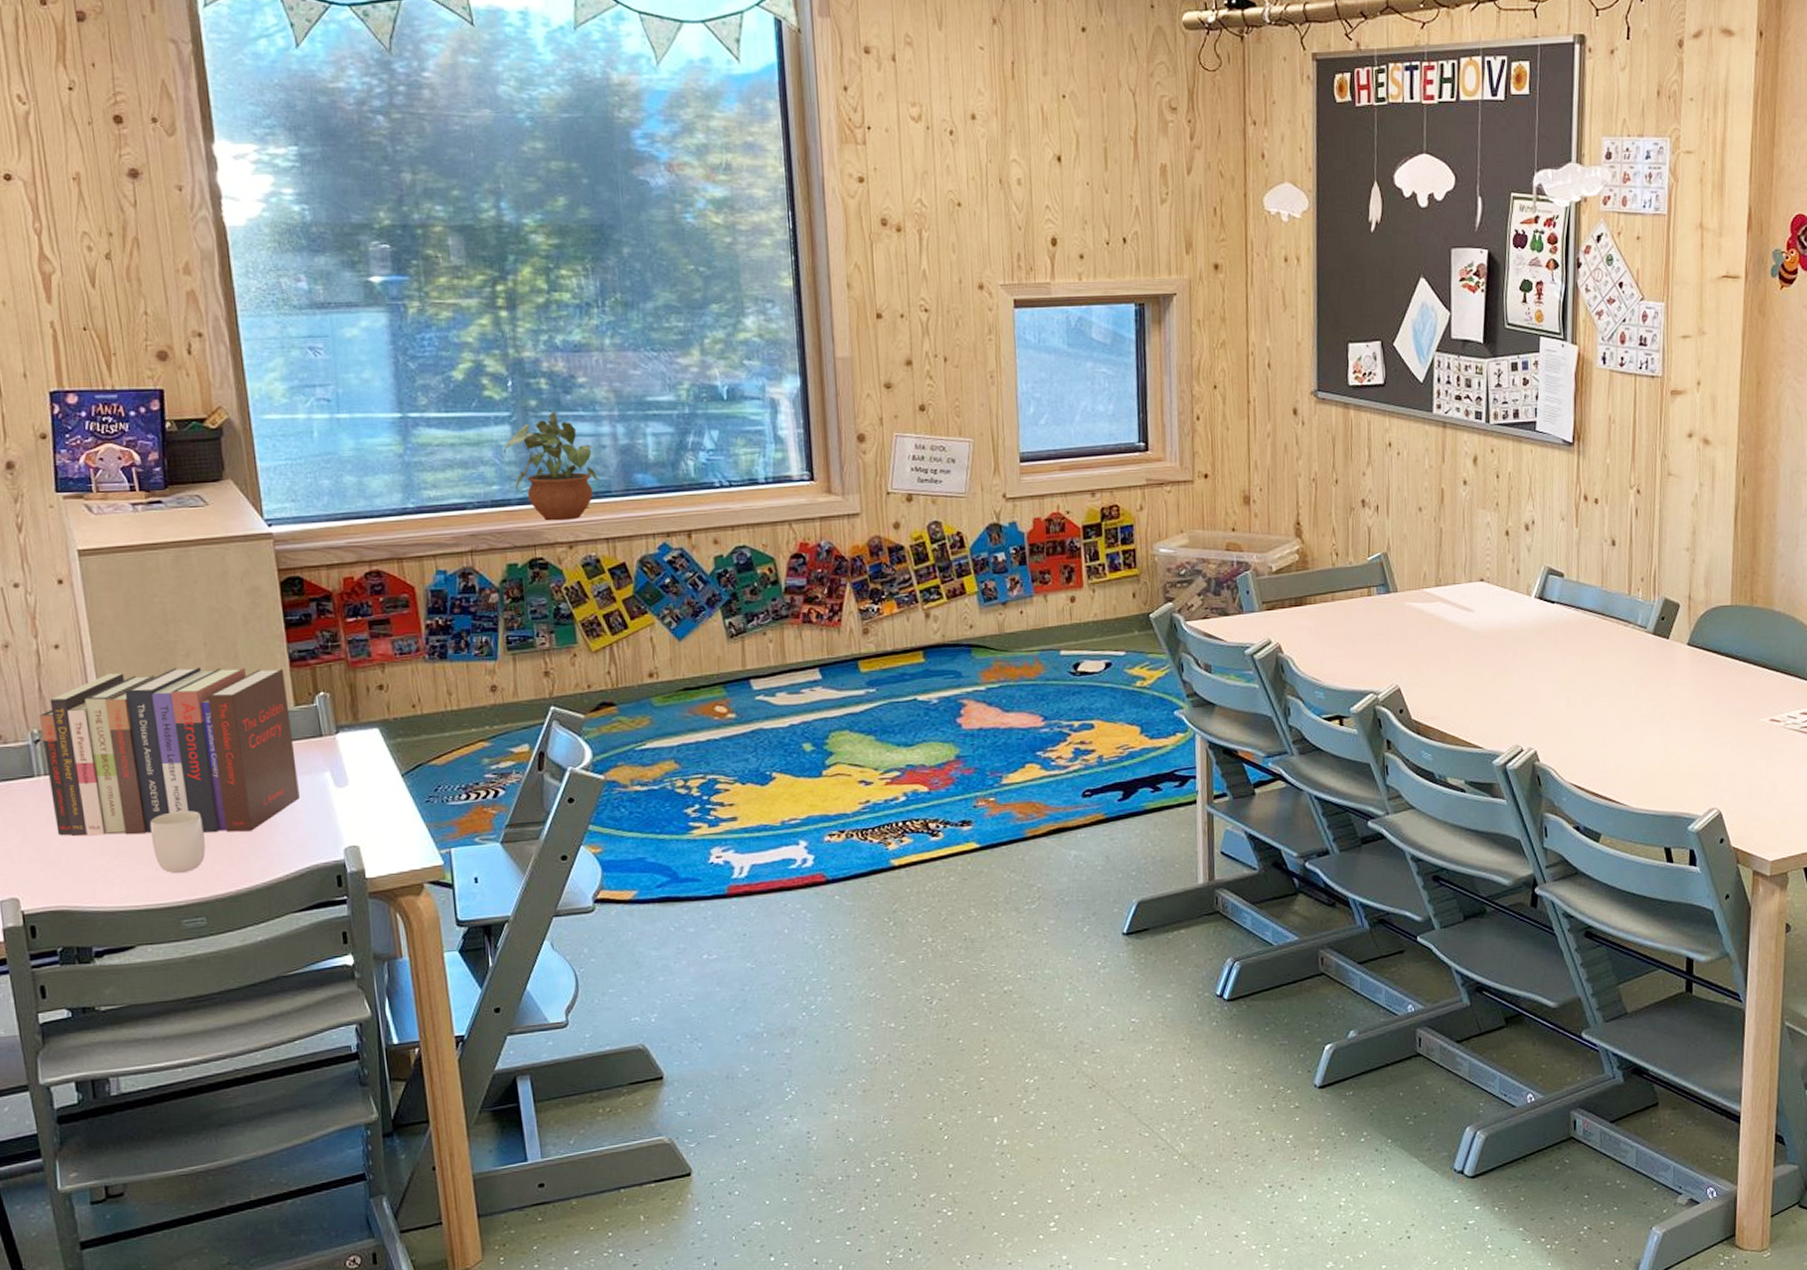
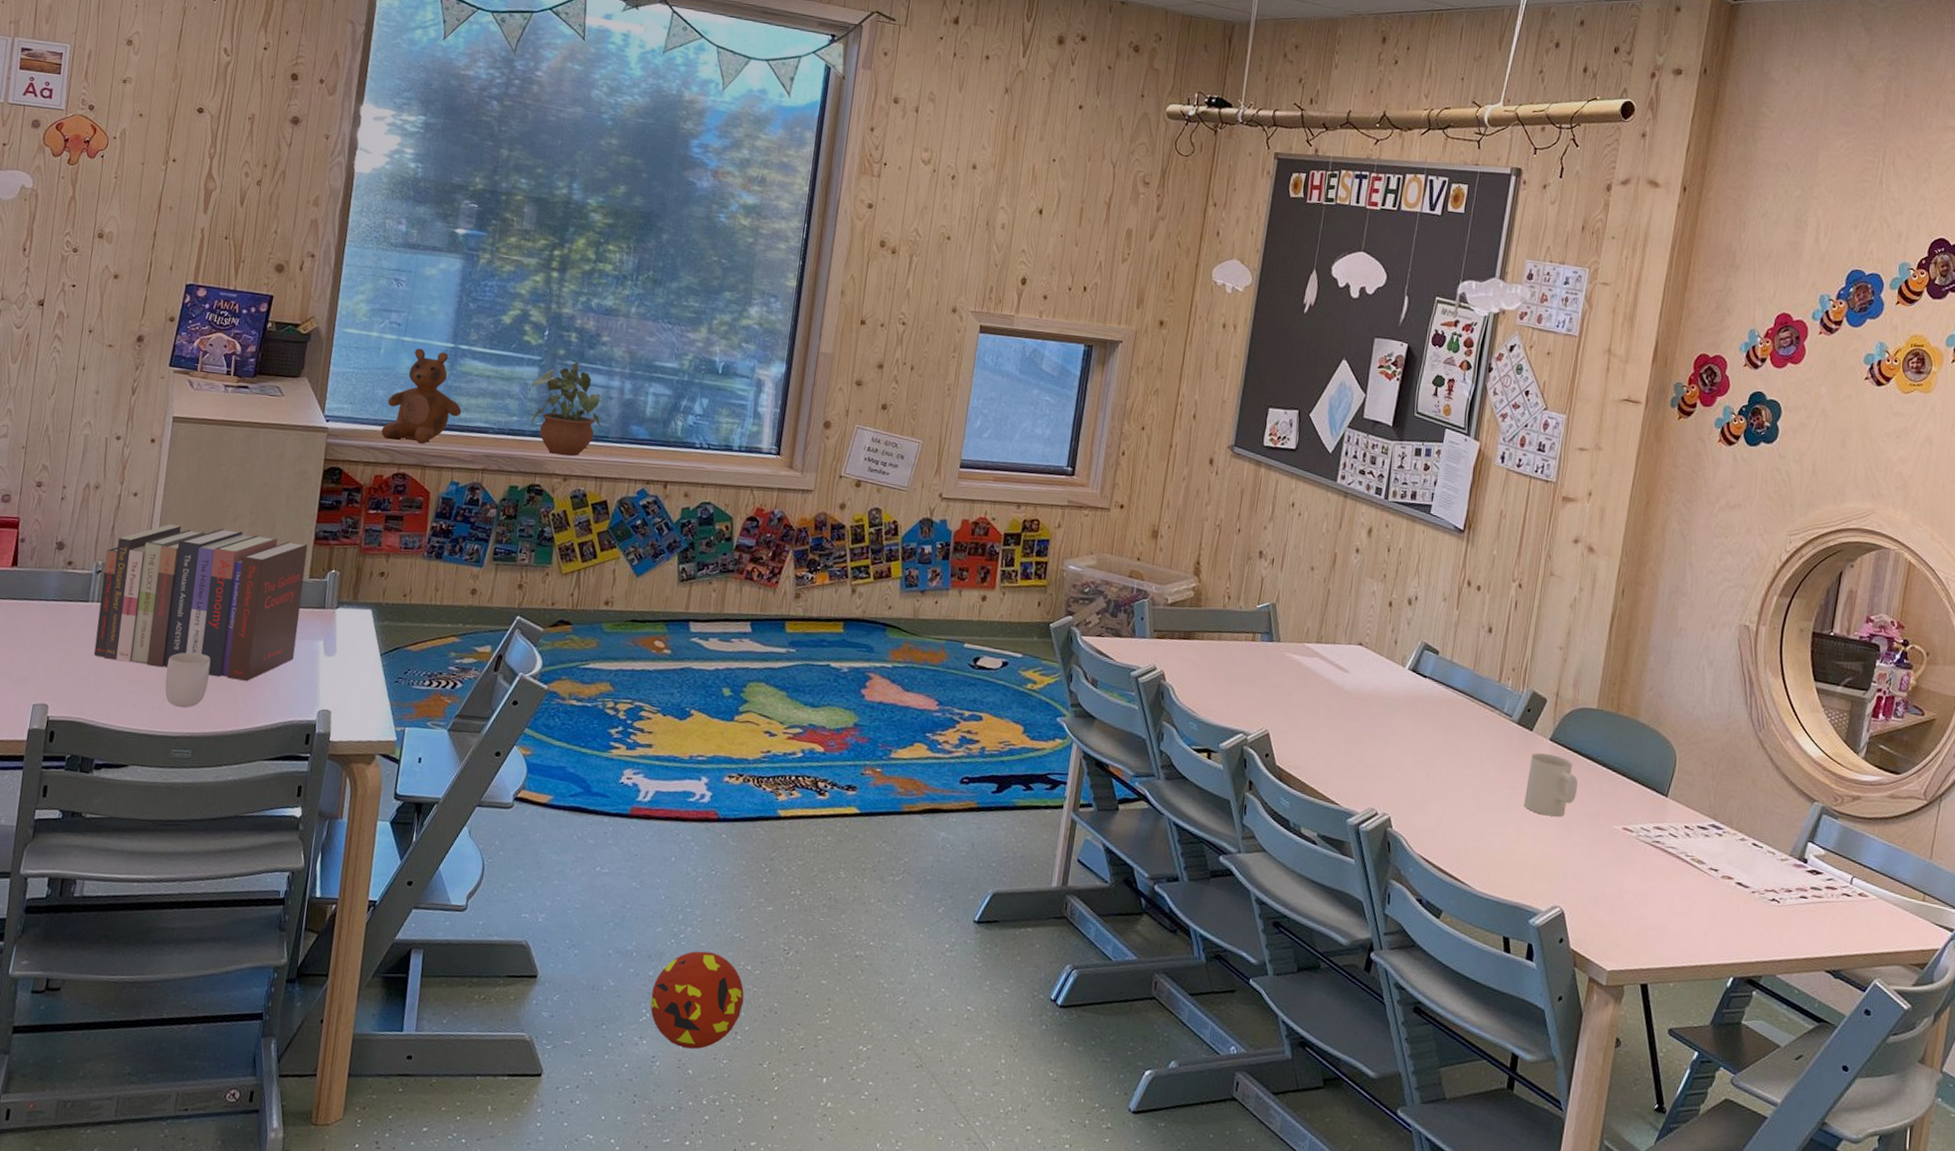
teddy bear: none [336,424,430,535] -> present [381,348,462,445]
ball: none [792,1017,894,1118] -> present [650,951,745,1049]
cup: none [1669,659,1721,721] -> present [1524,753,1579,817]

